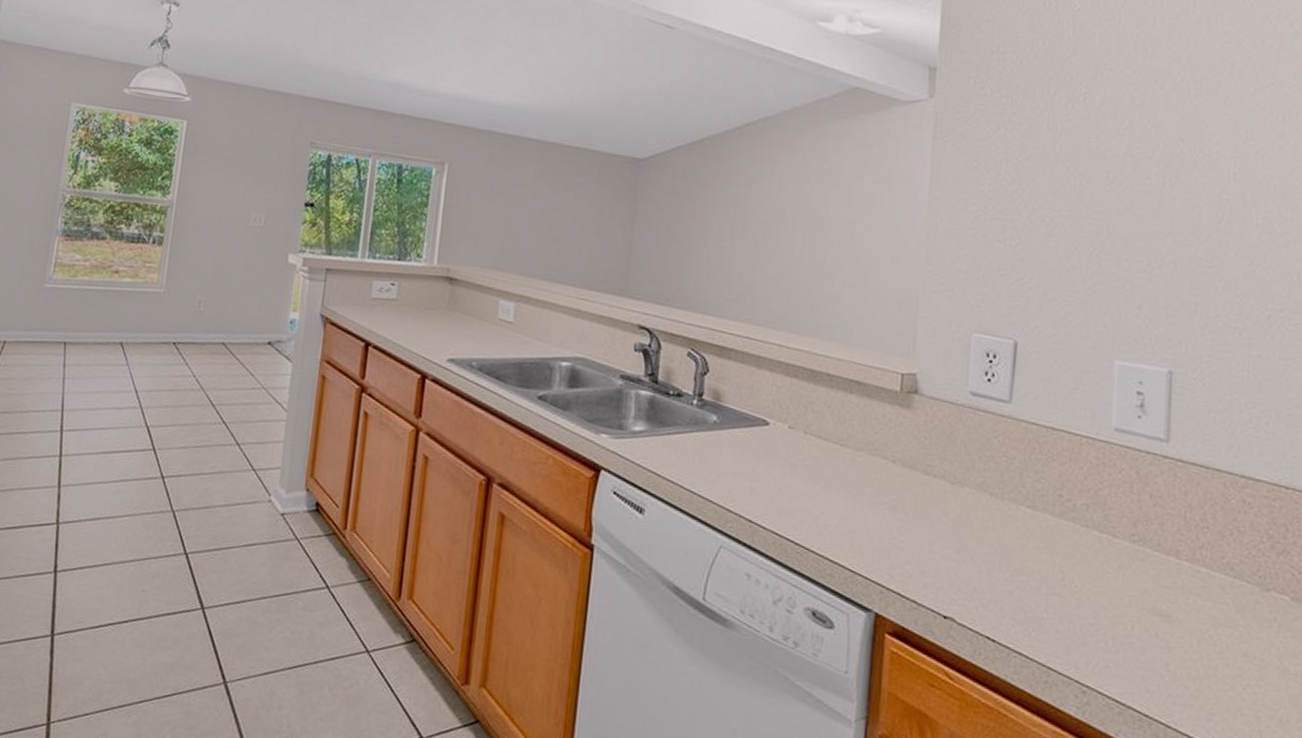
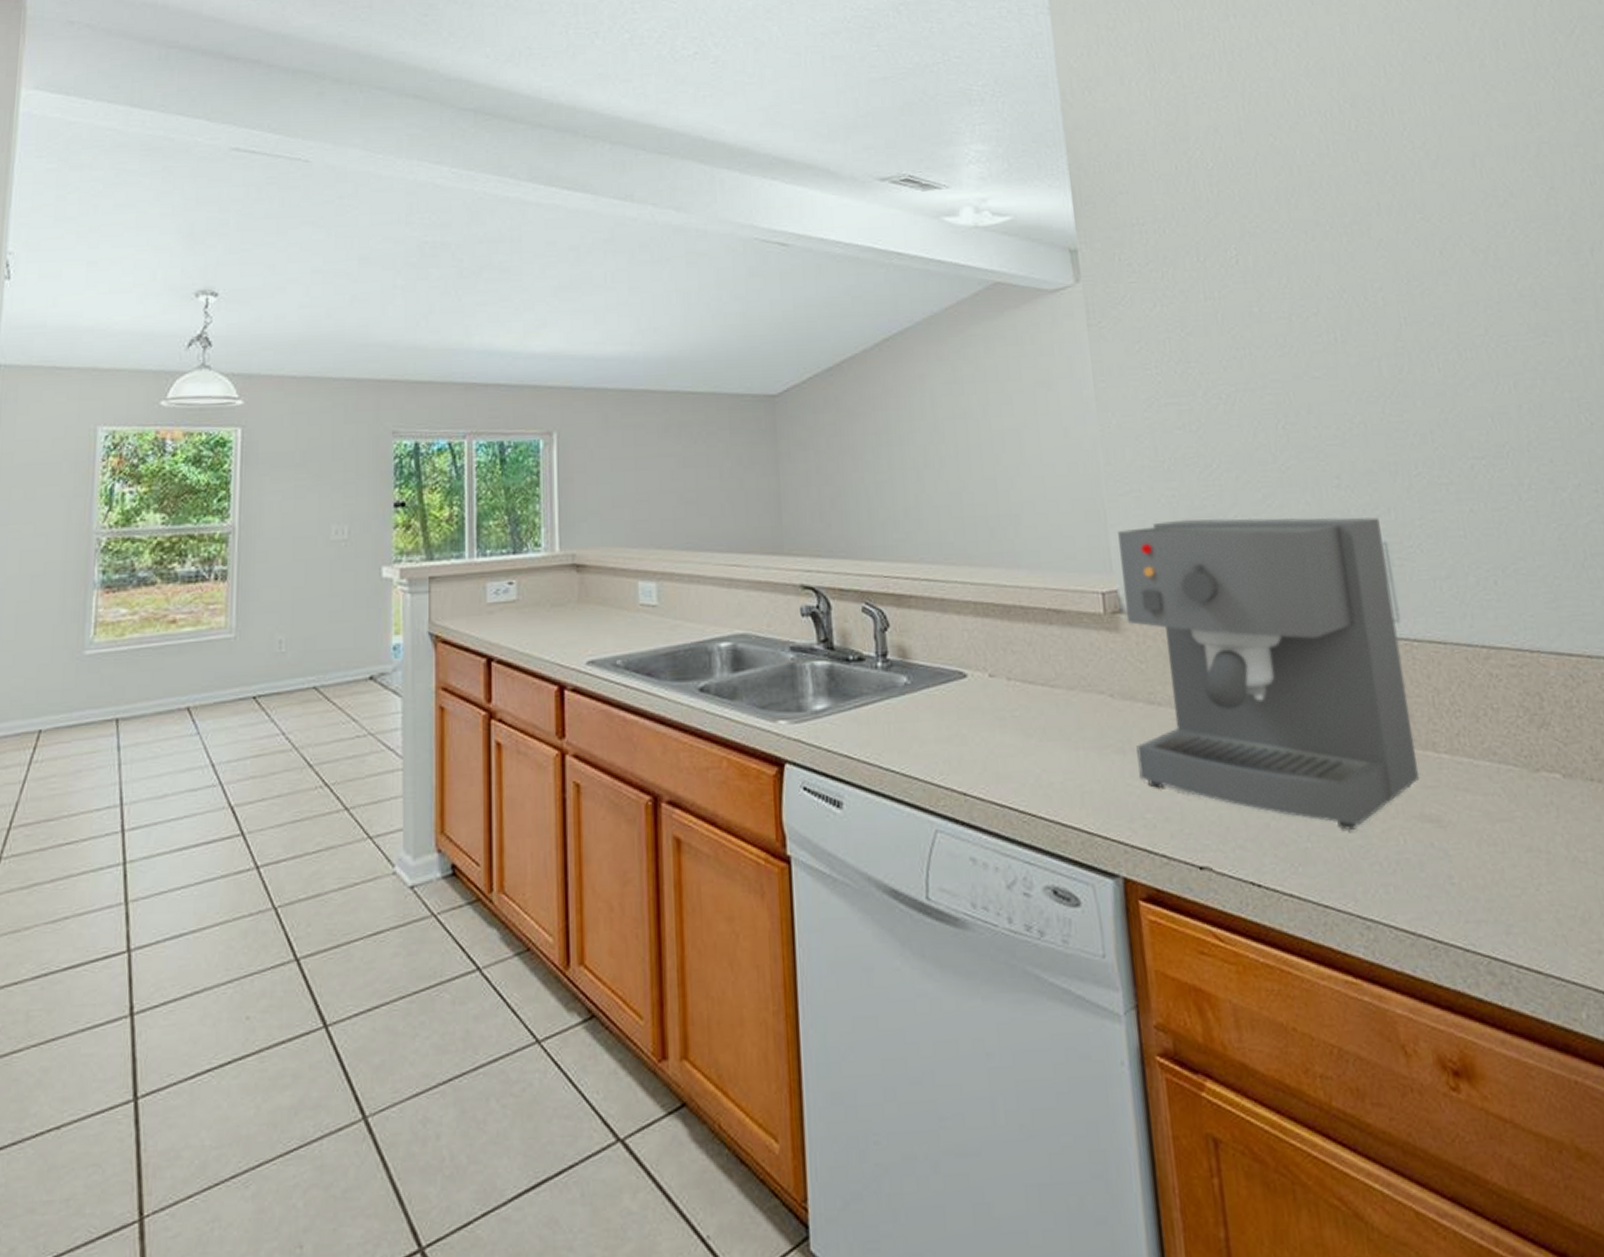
coffee maker: none [906,321,1170,610] -> present [1118,517,1419,830]

